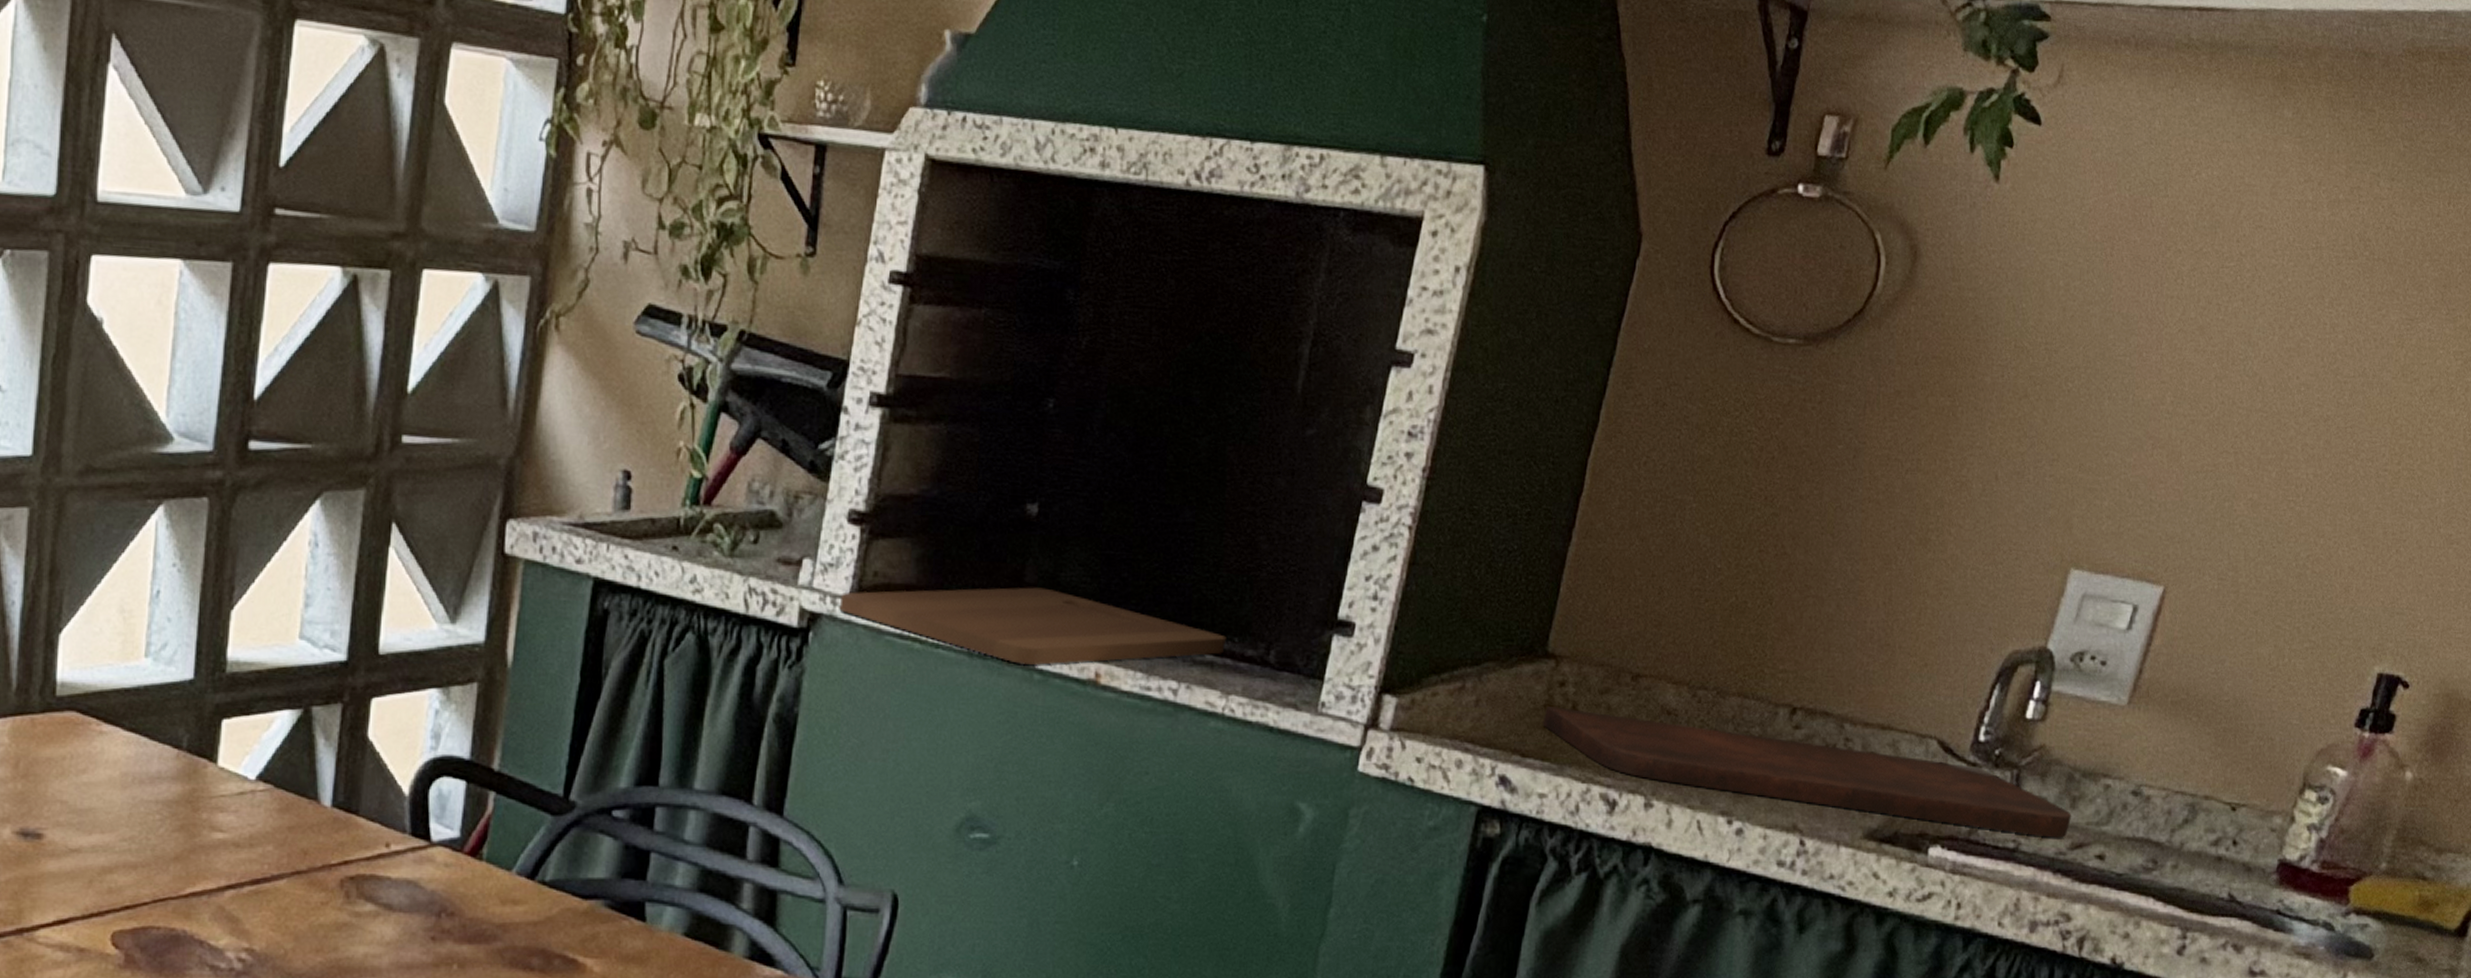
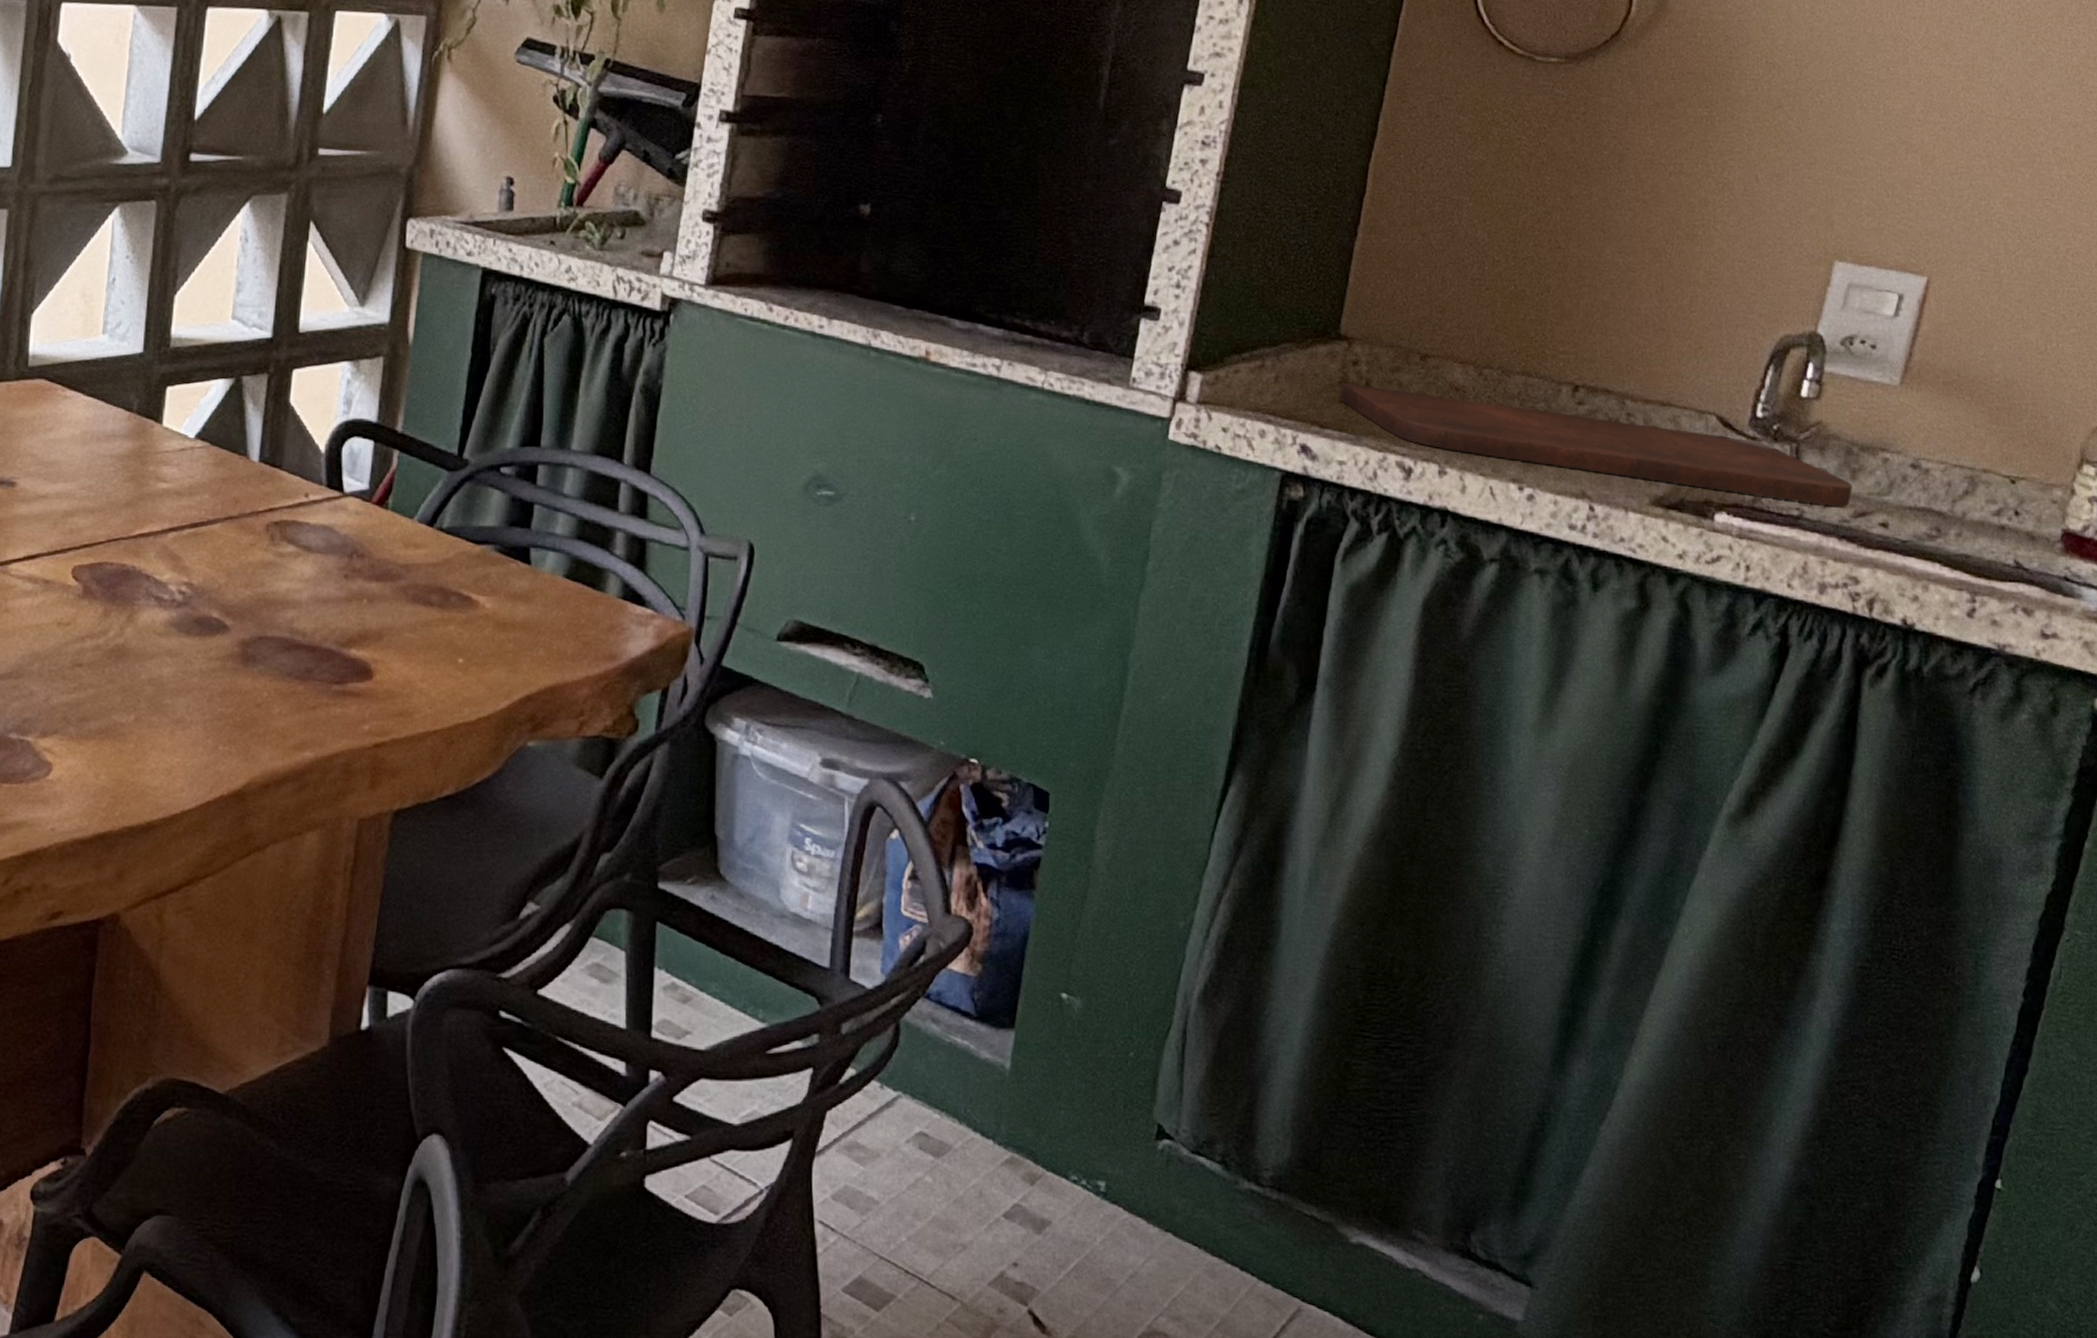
cutting board: present [839,587,1227,665] -> none [696,276,1044,344]

